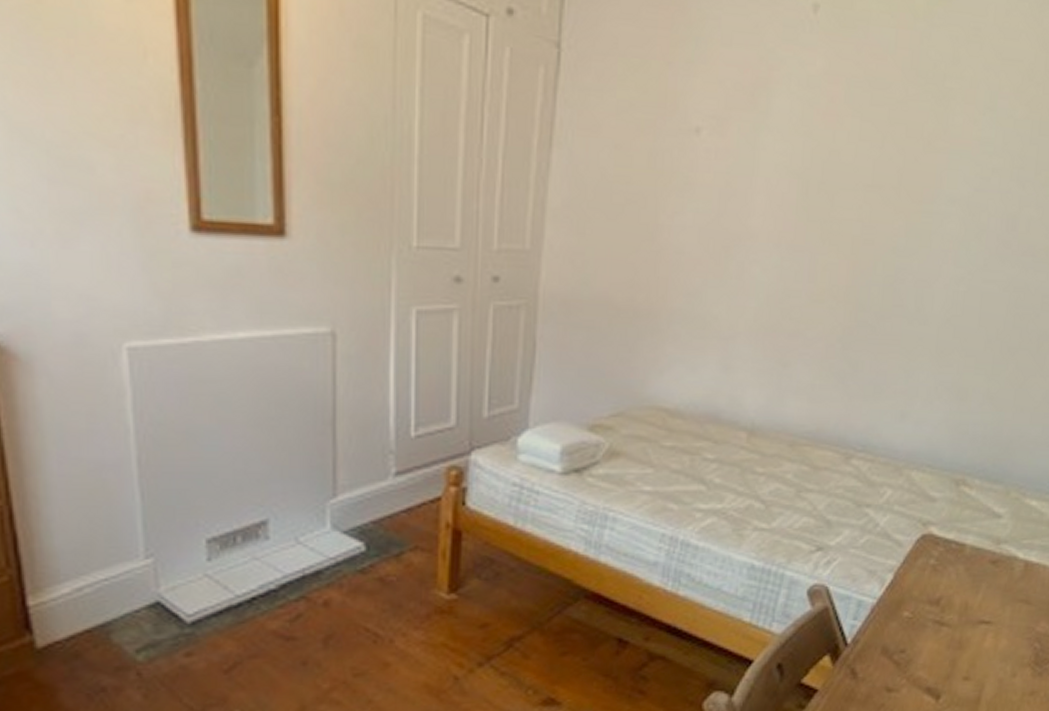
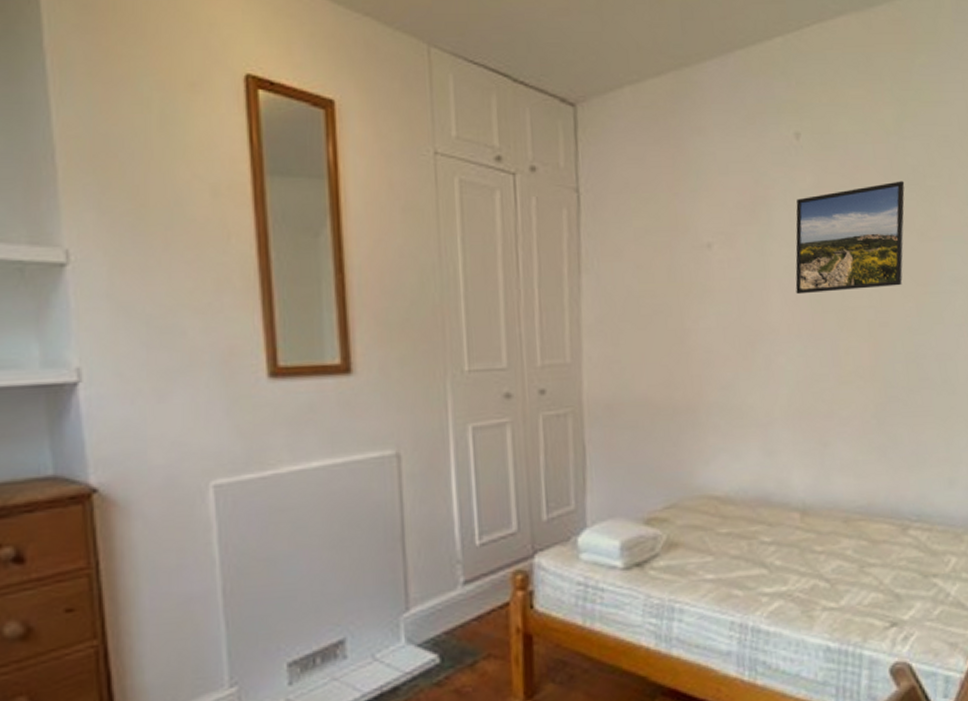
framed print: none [783,77,922,201] -> present [795,181,905,295]

